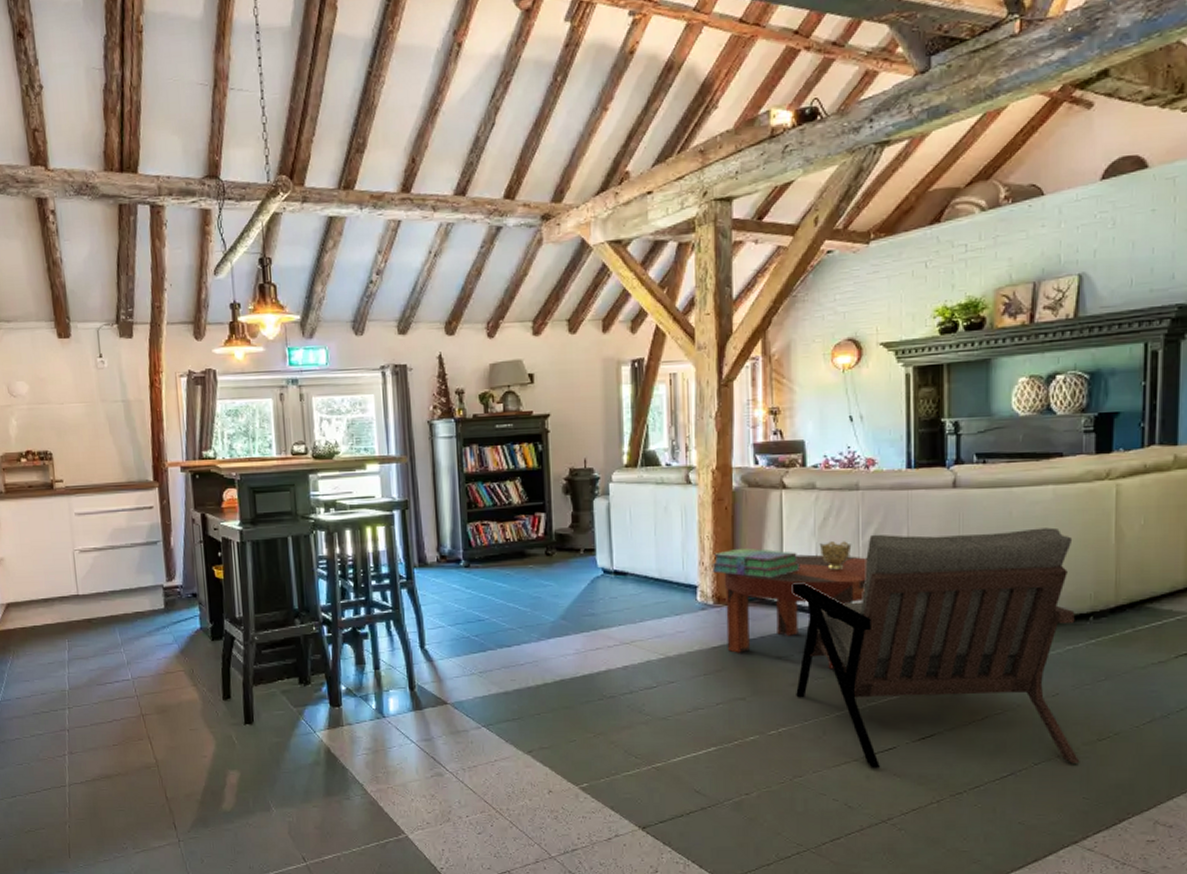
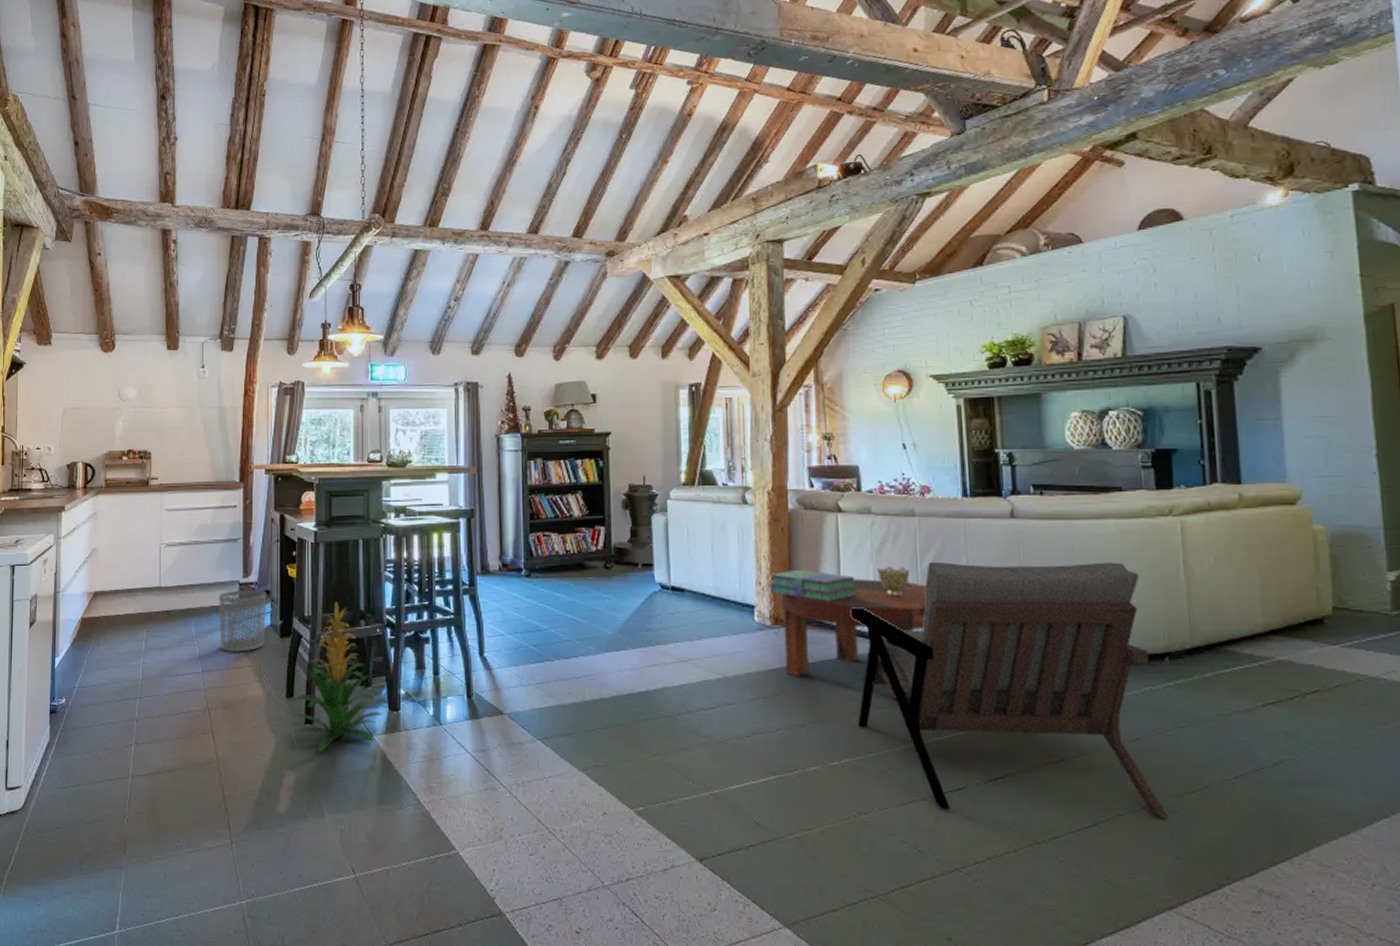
waste bin: none [142,594,196,657] -> present [219,590,267,652]
indoor plant: none [229,601,325,751] -> present [290,601,383,752]

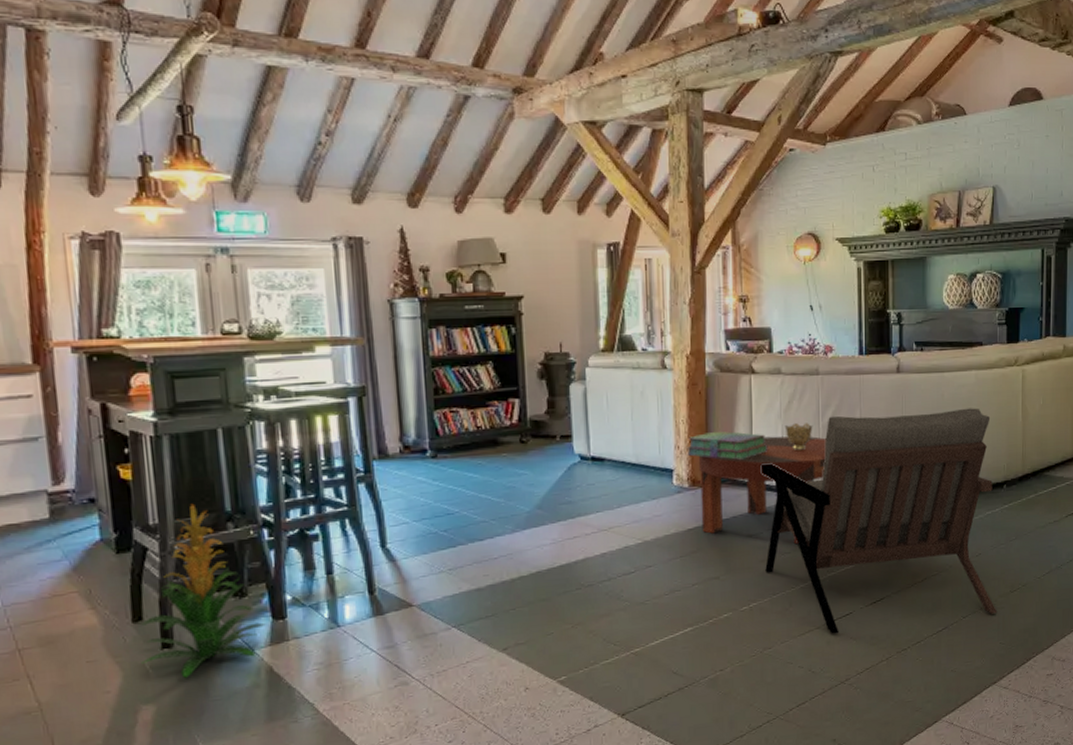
waste bin: present [219,590,267,652] -> none [17,499,94,578]

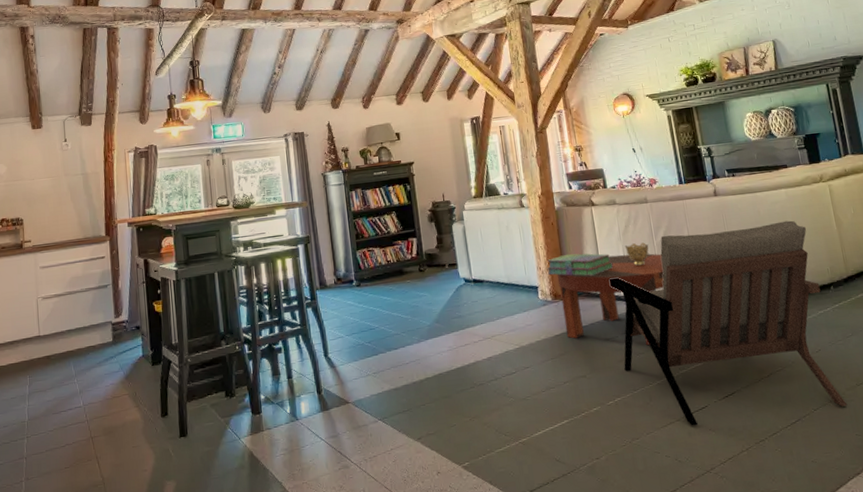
indoor plant: present [141,503,266,678] -> none [167,327,248,460]

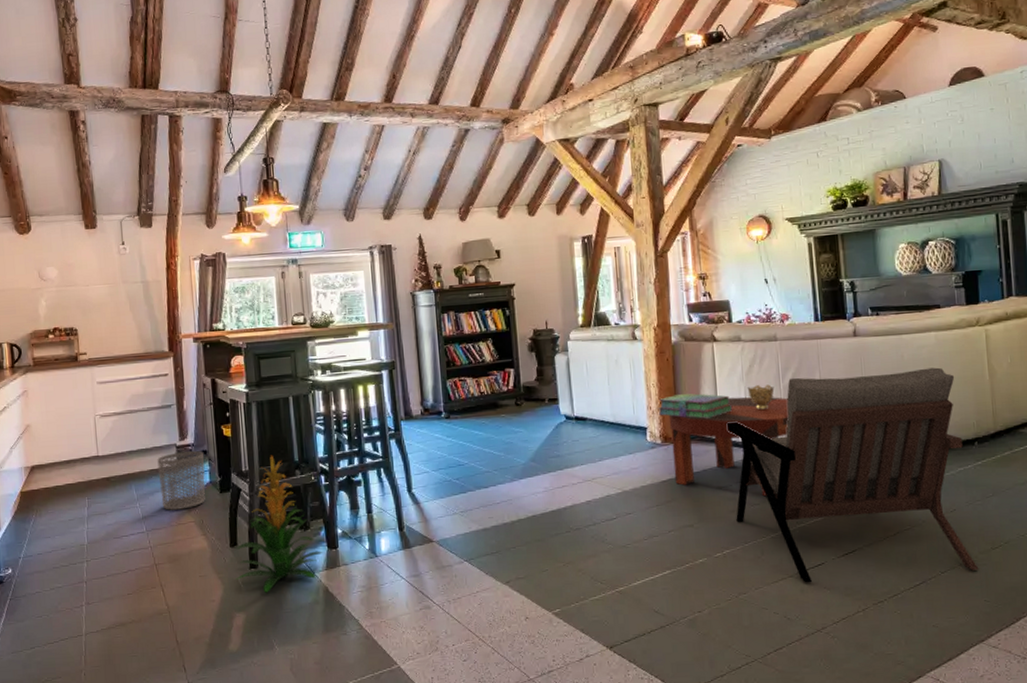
waste bin: none [94,327,138,385] -> present [157,451,205,510]
indoor plant: none [167,327,248,460] -> present [236,455,323,593]

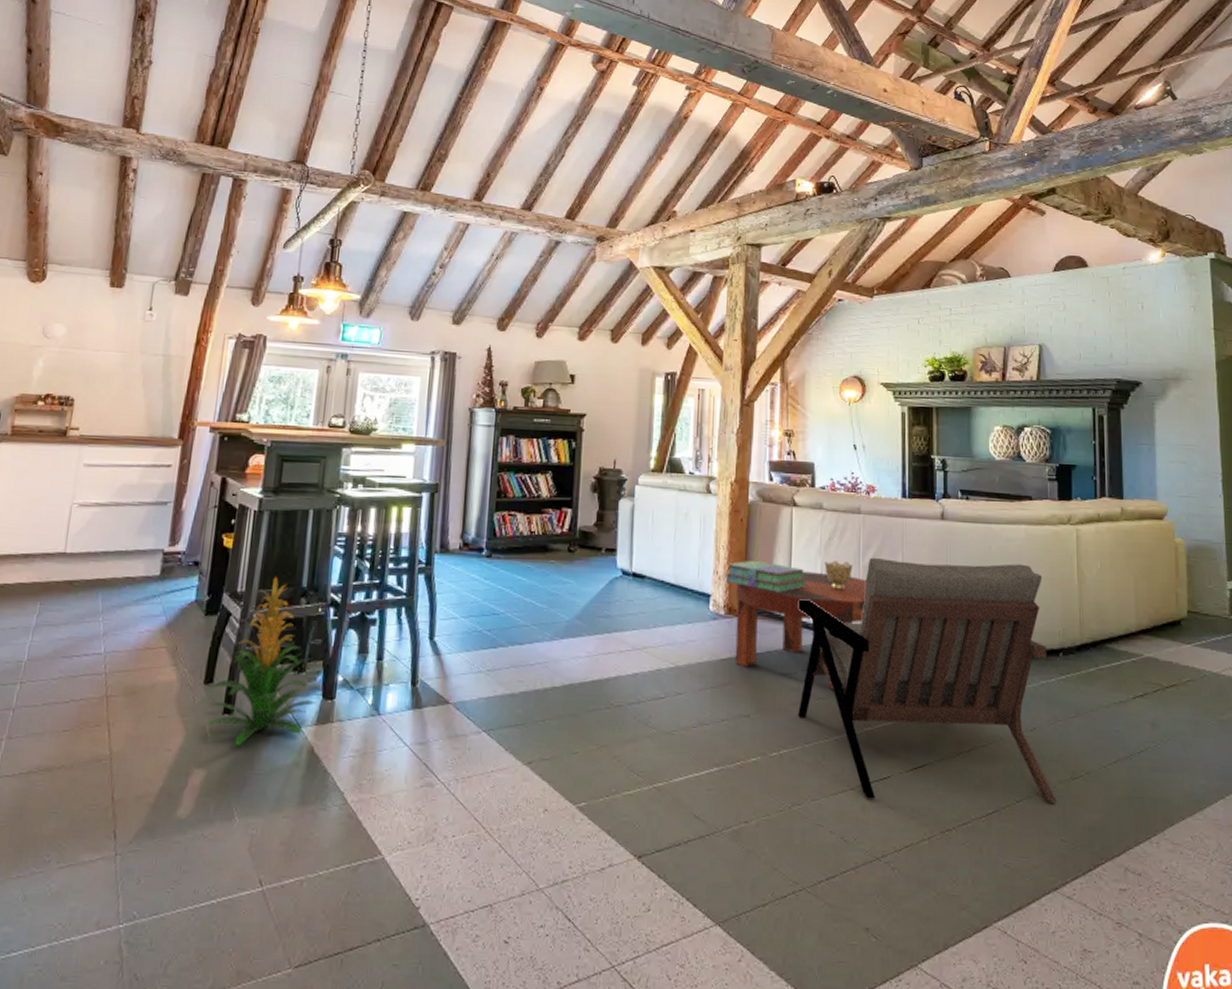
waste bin: present [157,451,205,510] -> none [131,560,196,631]

